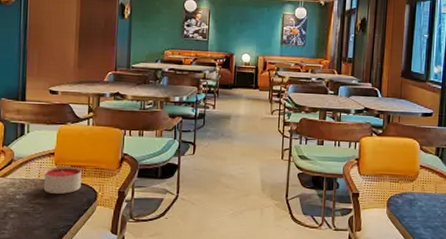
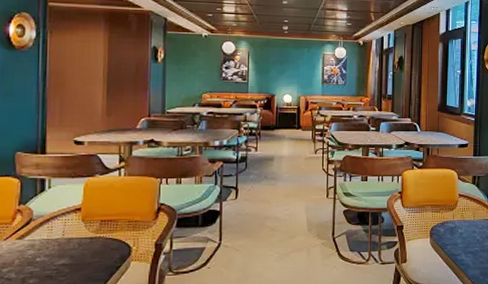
candle: present [43,166,82,194] -> none [68,221,113,253]

